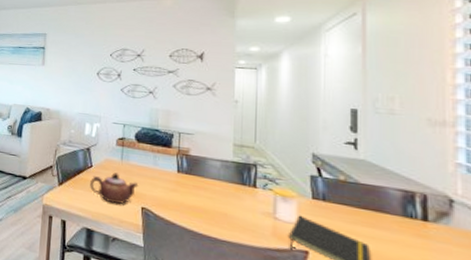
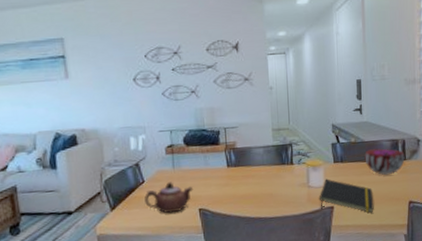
decorative bowl: none [359,194,426,235] -> present [364,148,405,176]

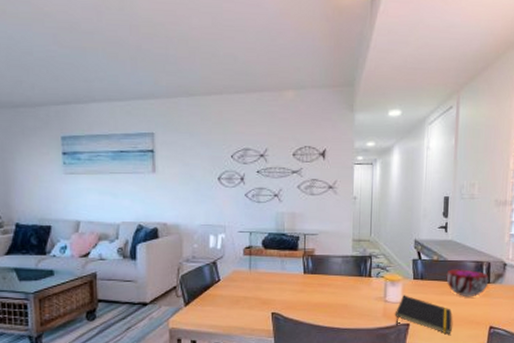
teapot: present [144,182,194,214] -> none [219,283,268,315]

